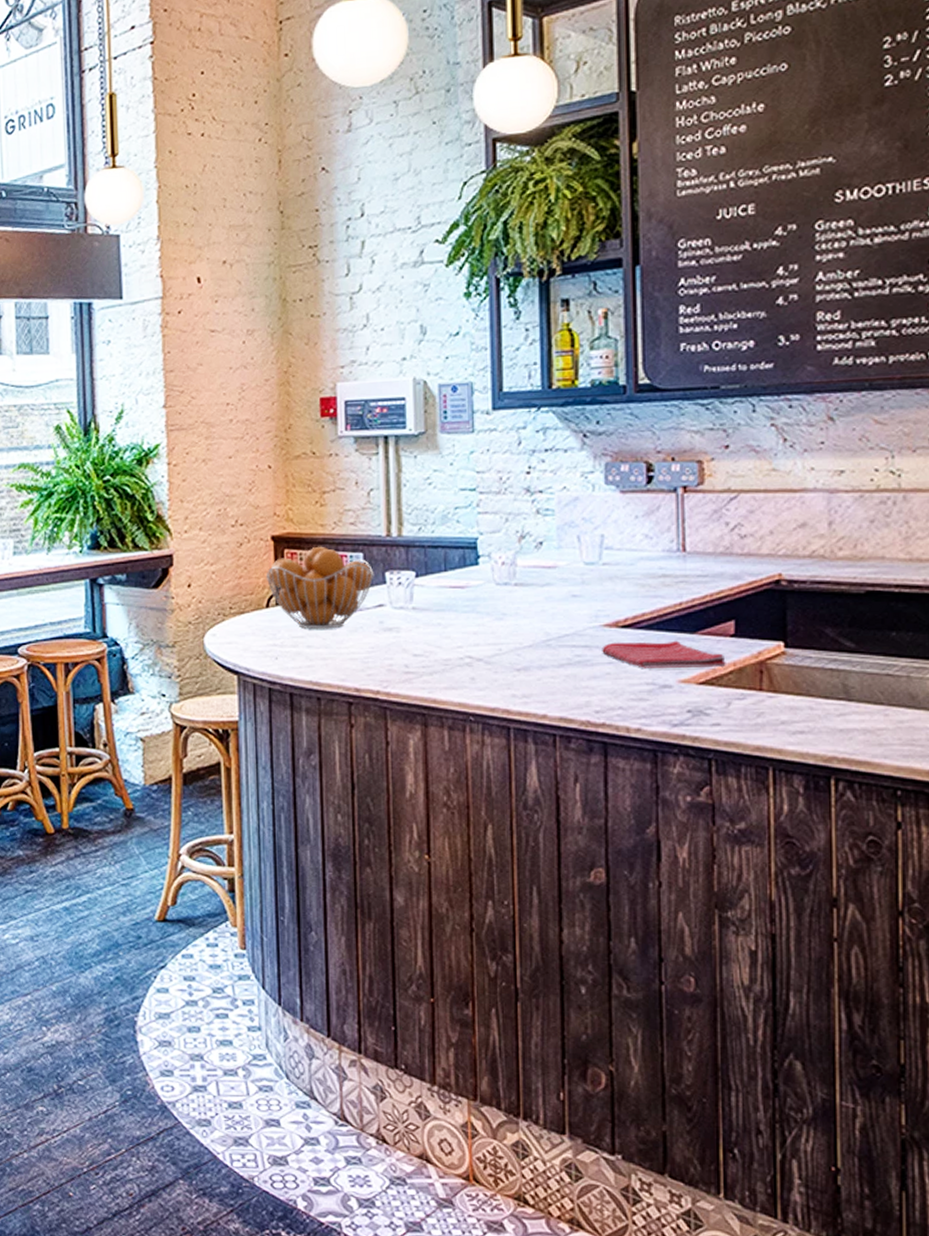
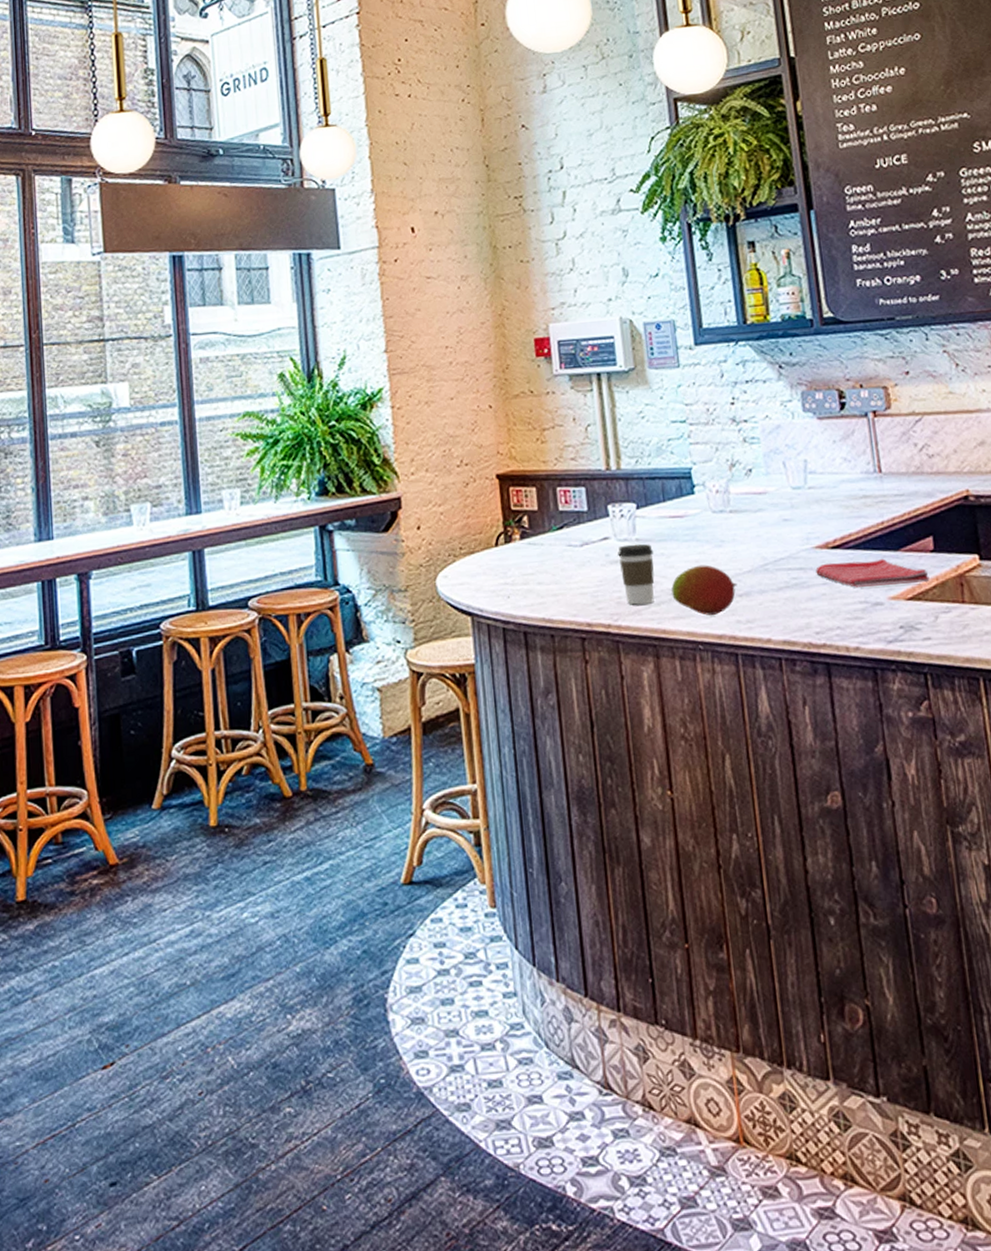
fruit basket: present [265,546,374,630] -> none [493,482,598,566]
coffee cup: none [392,612,430,673] -> present [618,543,655,605]
fruit: none [446,637,516,688] -> present [671,565,737,615]

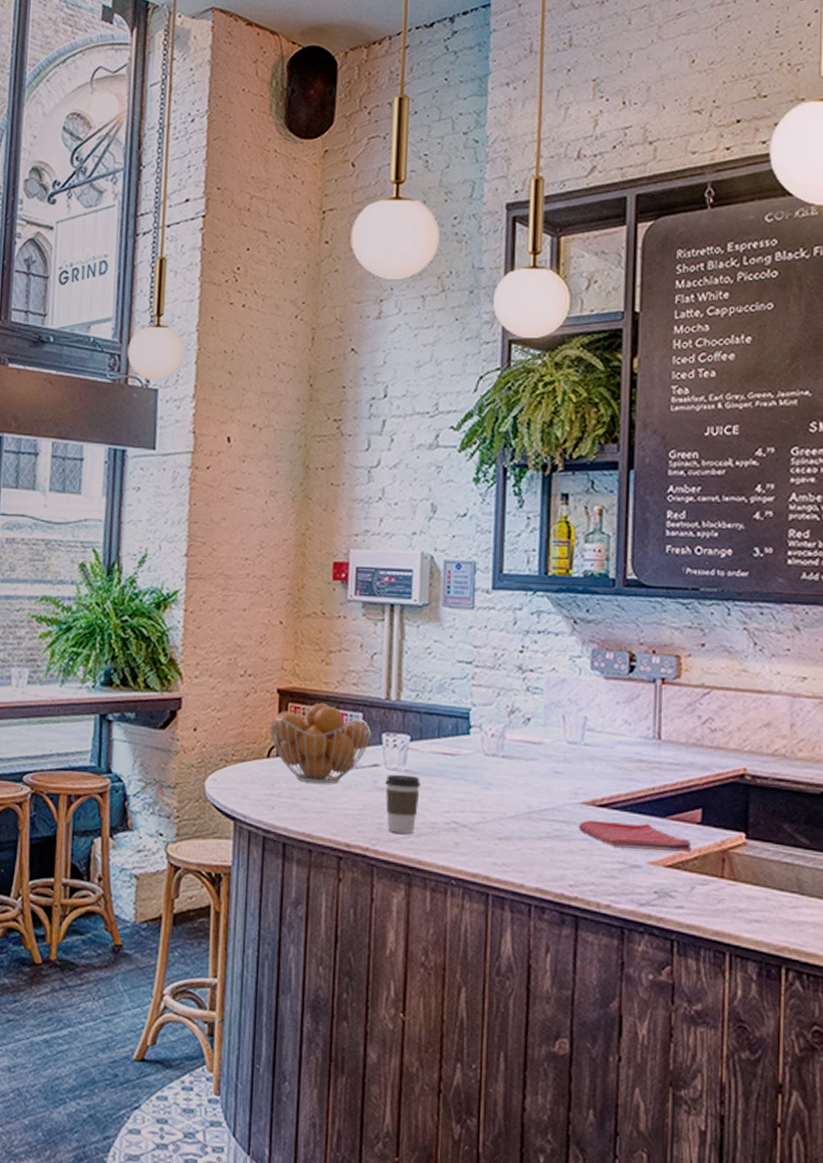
fruit basket: none [493,482,598,566] -> present [269,703,372,784]
fruit: present [671,565,737,615] -> none [433,804,499,854]

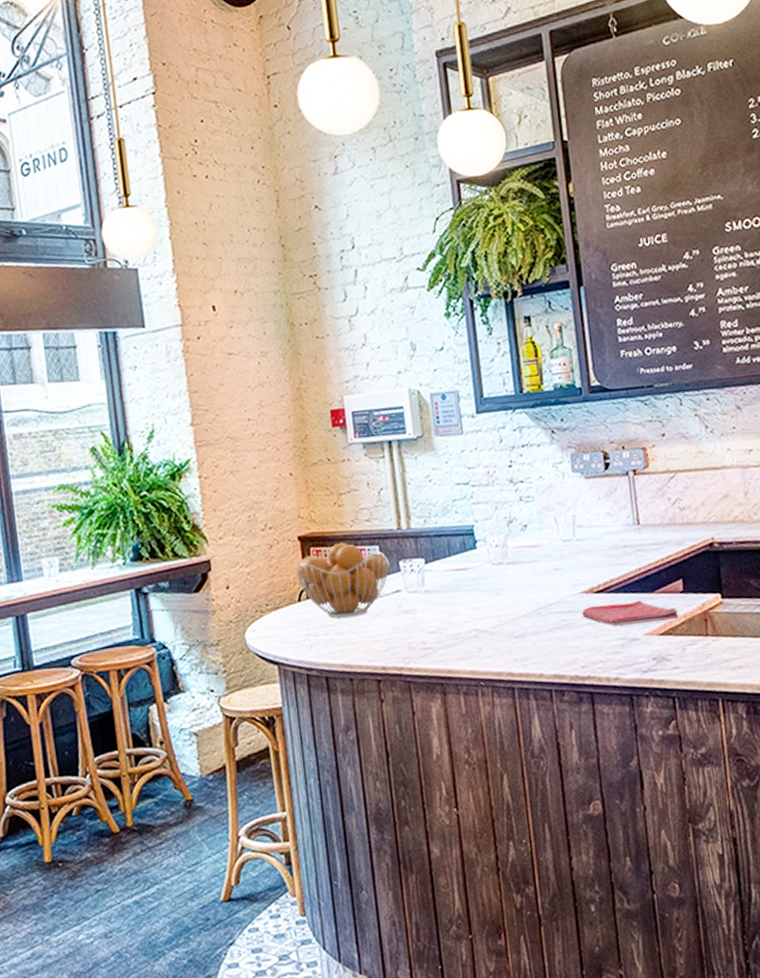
coffee cup: present [385,774,420,834] -> none [408,594,442,649]

